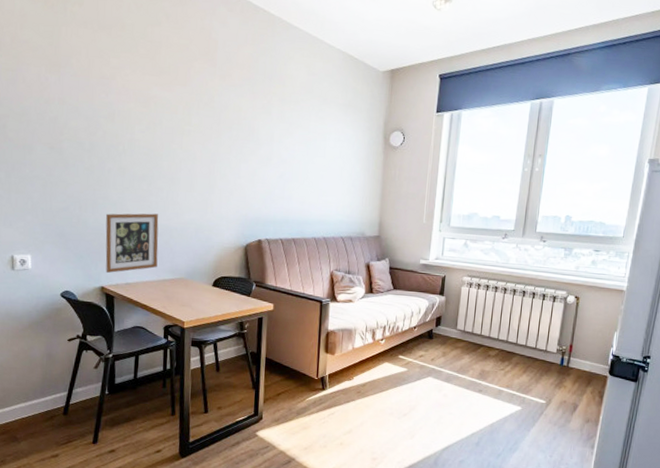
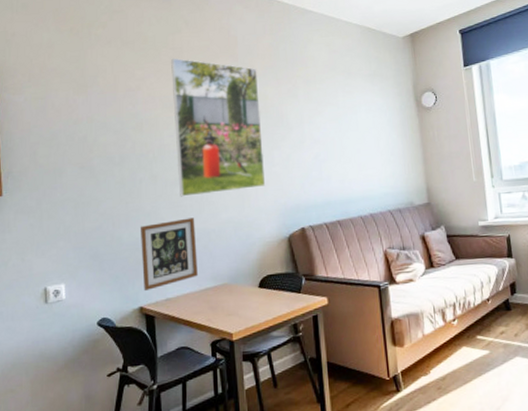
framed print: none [146,52,235,196] -> present [170,58,266,197]

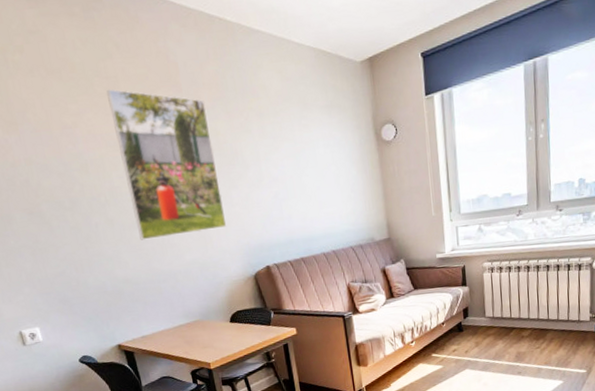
picture frame: present [141,217,198,292] -> none [105,260,170,331]

